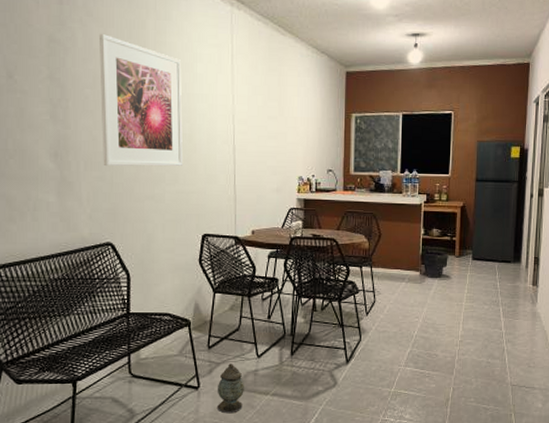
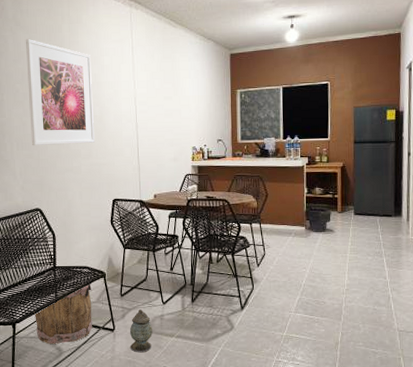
bucket: none [100,333,174,405] -> present [34,283,92,344]

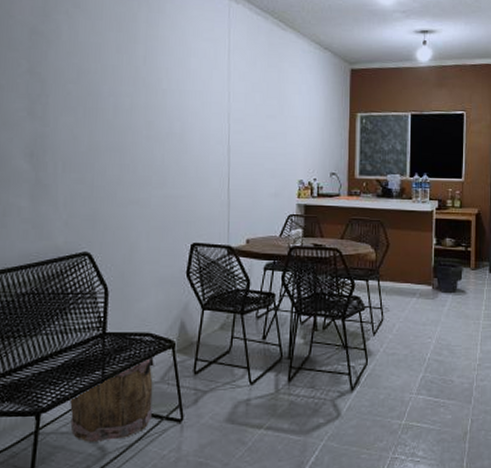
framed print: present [26,38,95,146] -> none [83,25,174,169]
lantern: present [130,309,153,353] -> none [203,392,235,452]

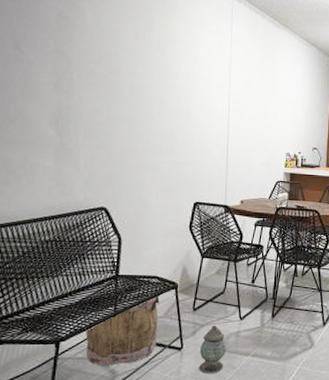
lantern: none [203,392,235,452] -> present [199,325,227,374]

